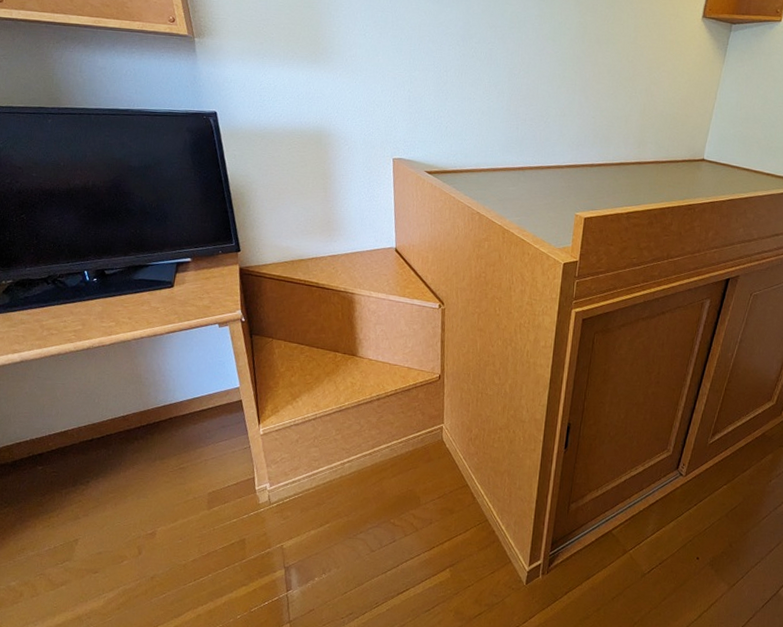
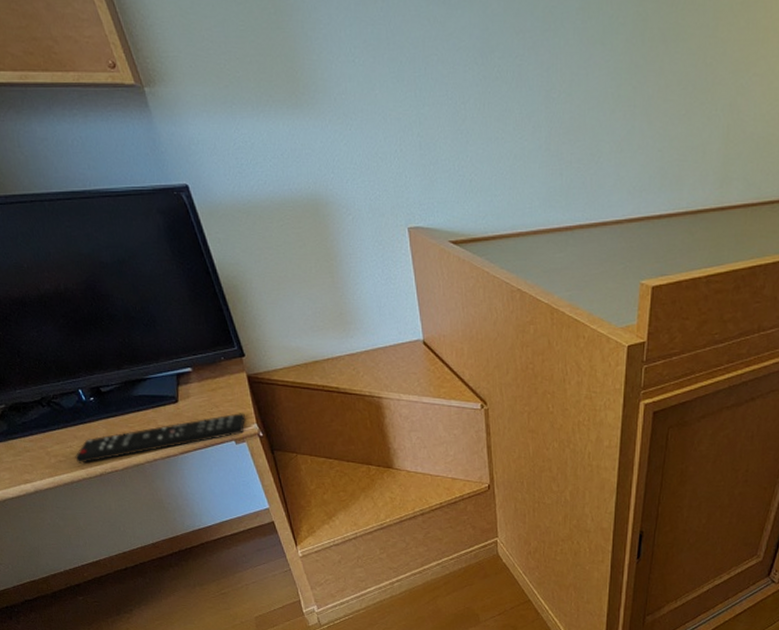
remote control: none [67,300,232,337] -> present [75,413,246,464]

